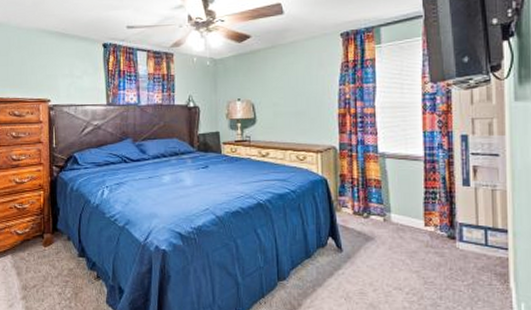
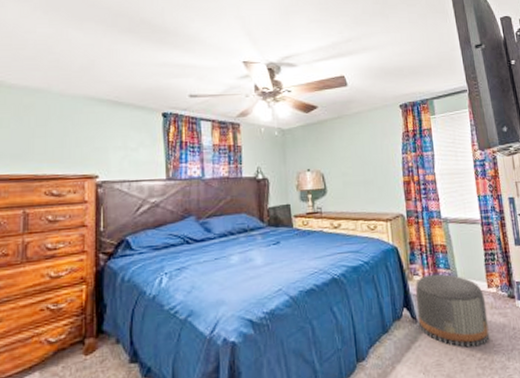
pouf: none [342,207,421,281] -> present [415,273,490,348]

